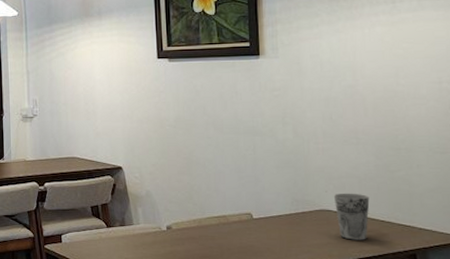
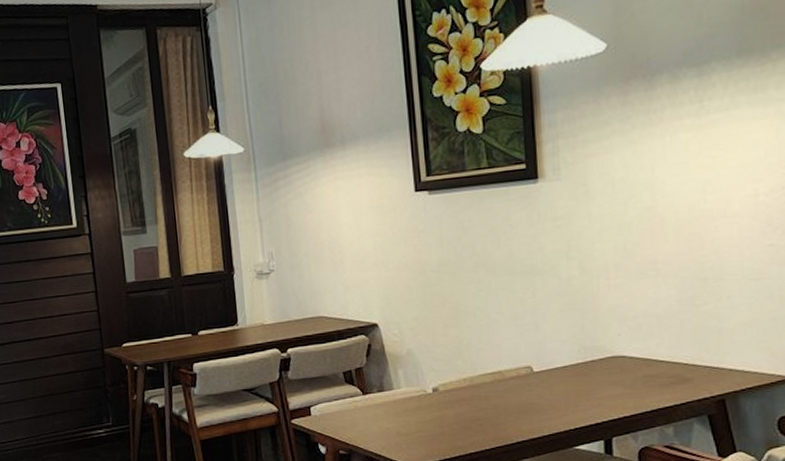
cup: present [333,193,370,240] -> none [628,334,671,389]

